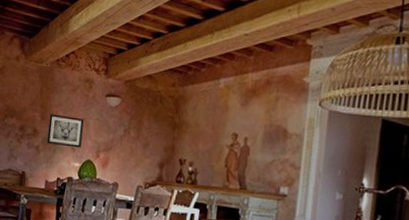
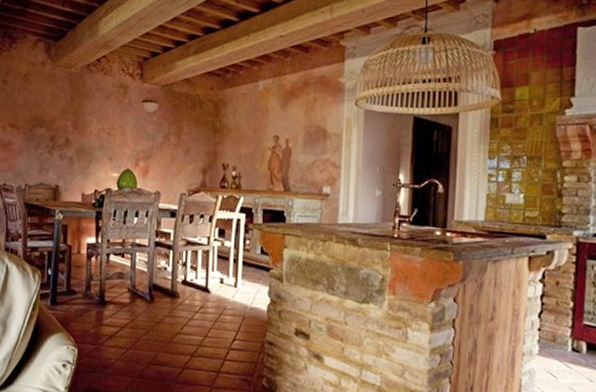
wall art: present [46,114,84,148] -> none [81,122,120,157]

